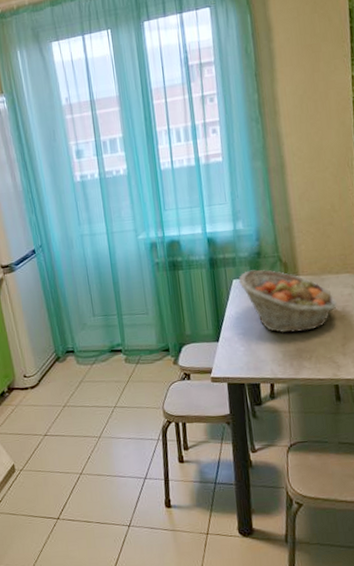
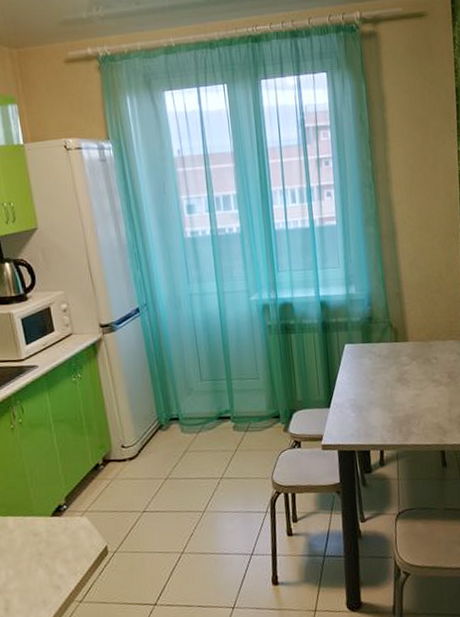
fruit basket: present [238,269,337,333] -> none [350,334,444,399]

